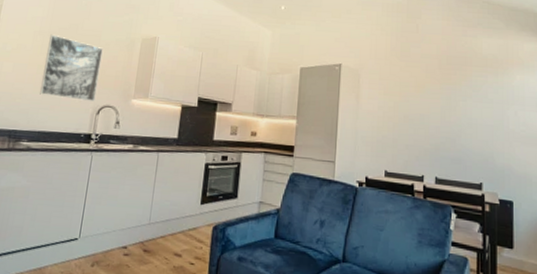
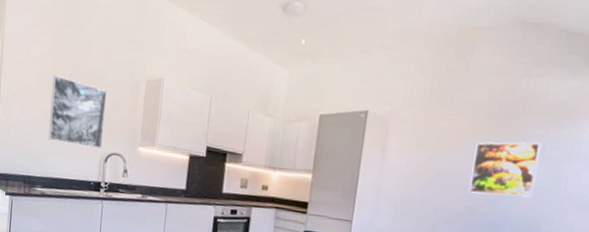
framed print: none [432,87,484,134] -> present [469,141,542,198]

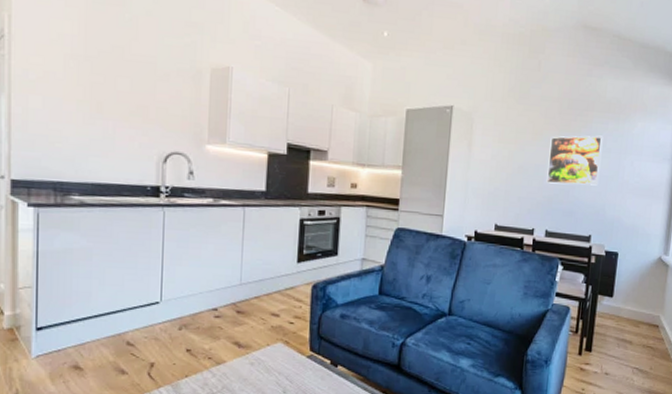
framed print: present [48,75,107,148] -> none [86,58,161,147]

